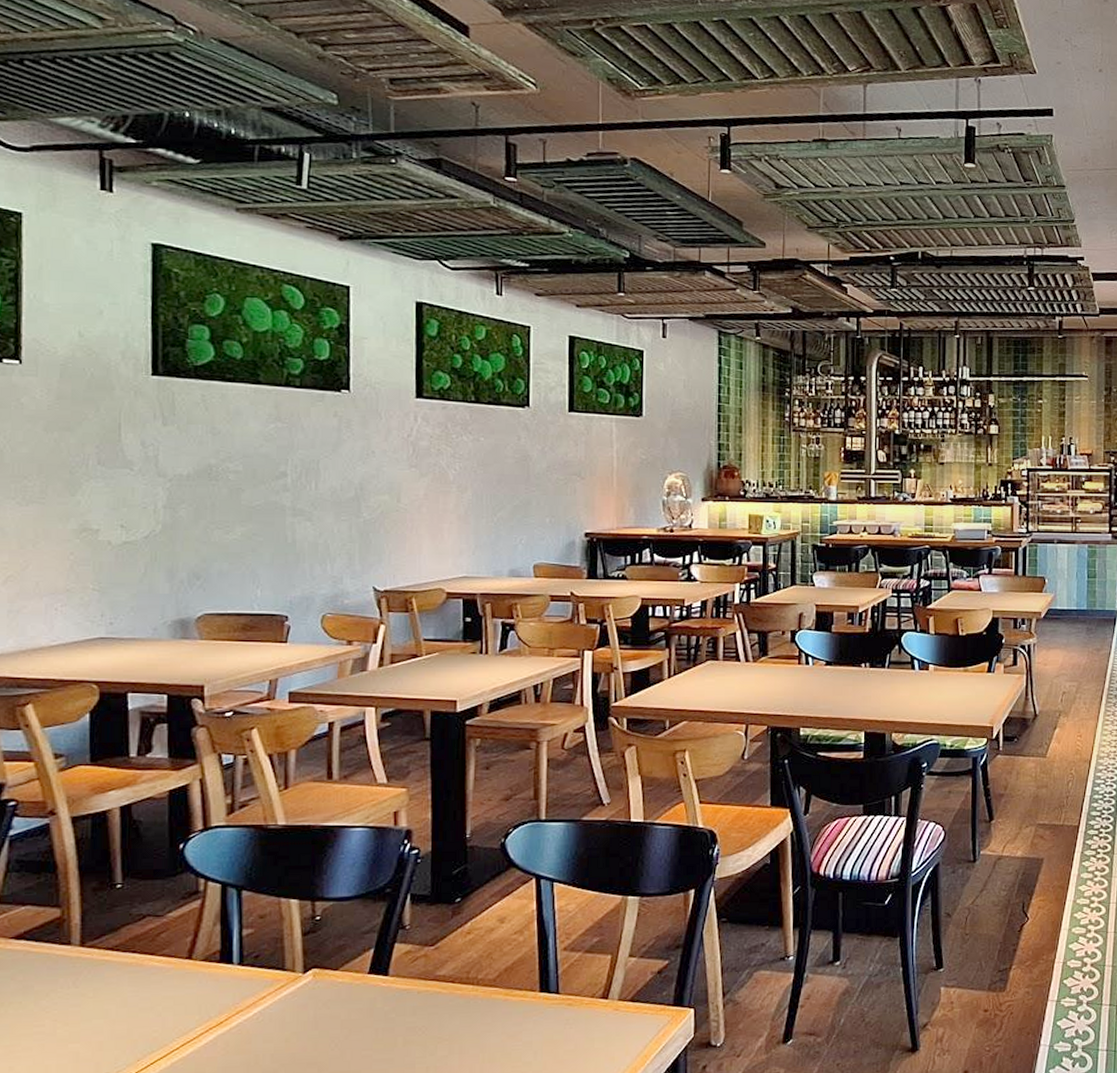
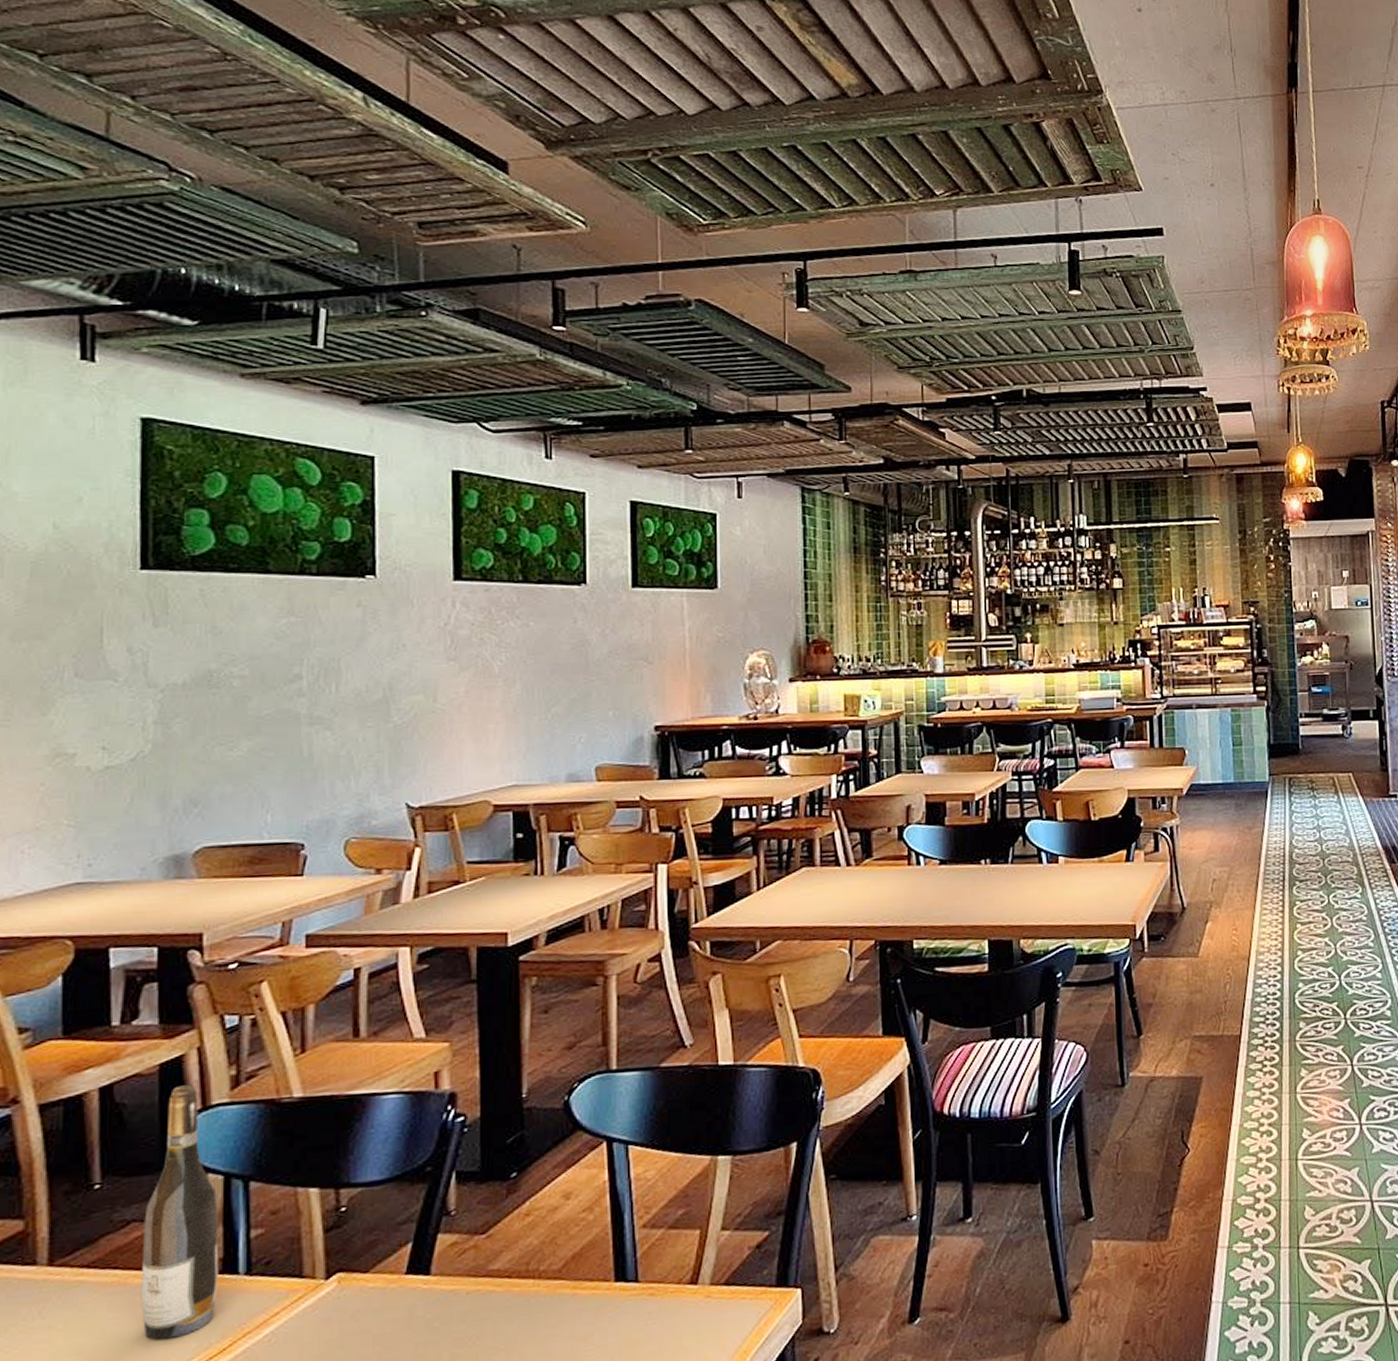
wine bottle: none [154,809,217,1011] -> present [140,1084,219,1340]

